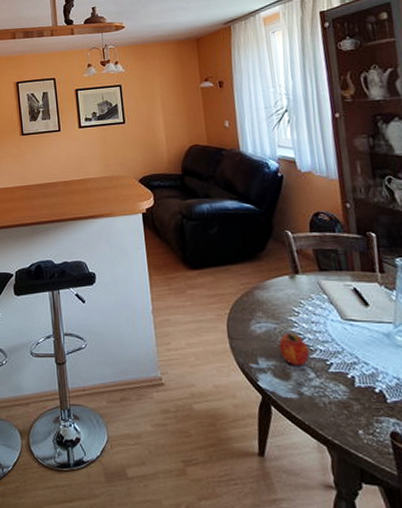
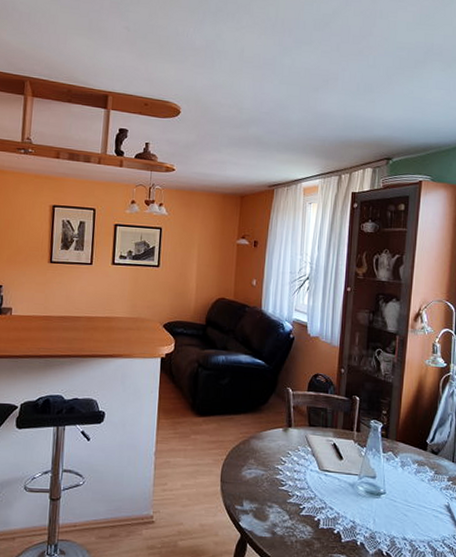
fruit: present [278,332,310,366] -> none [263,479,288,509]

